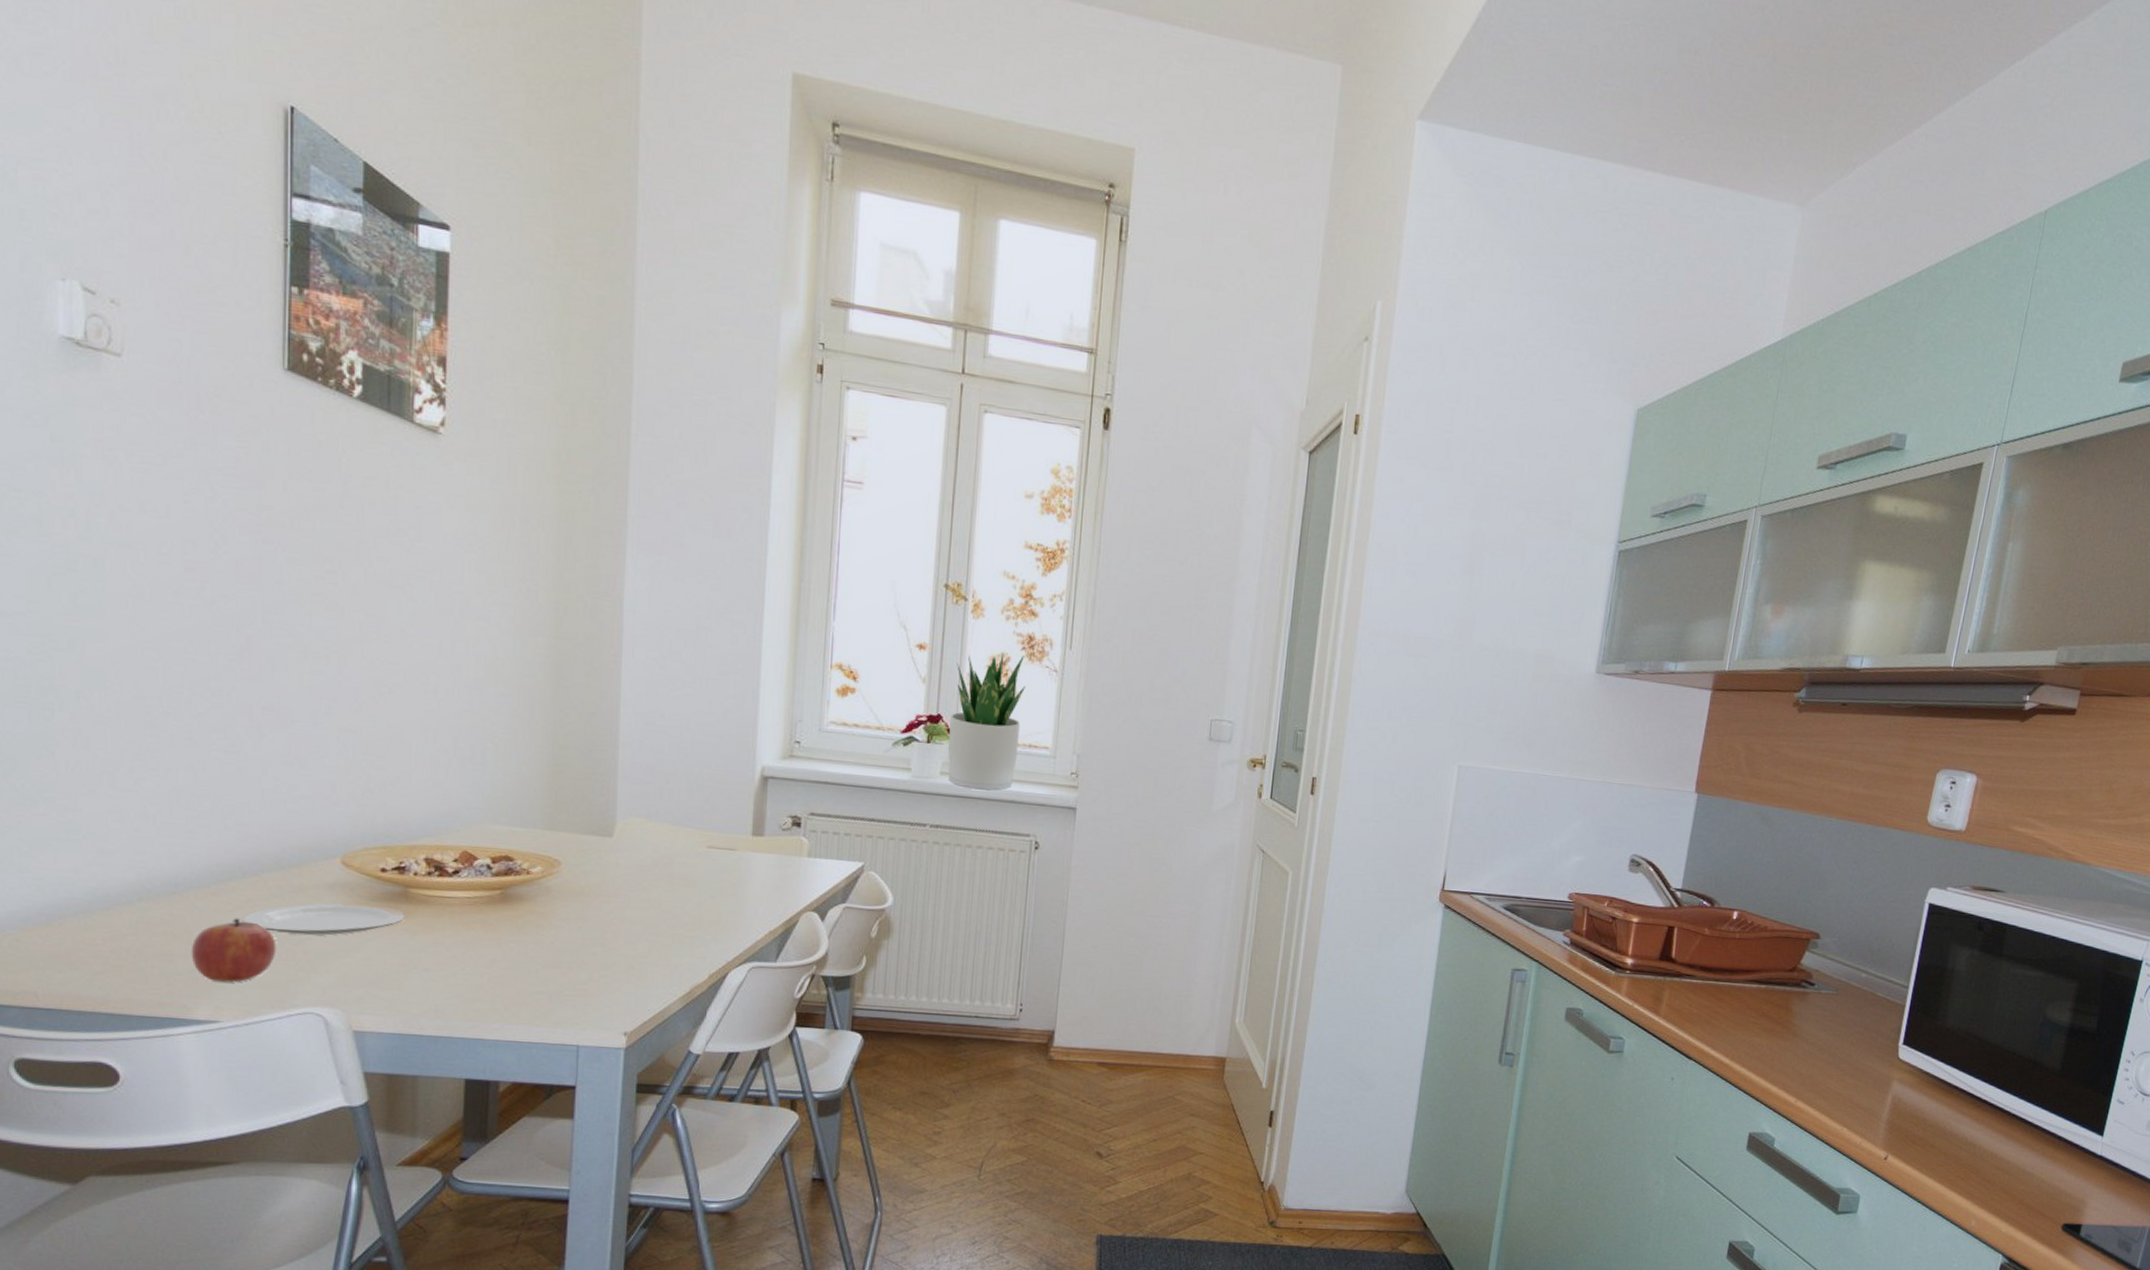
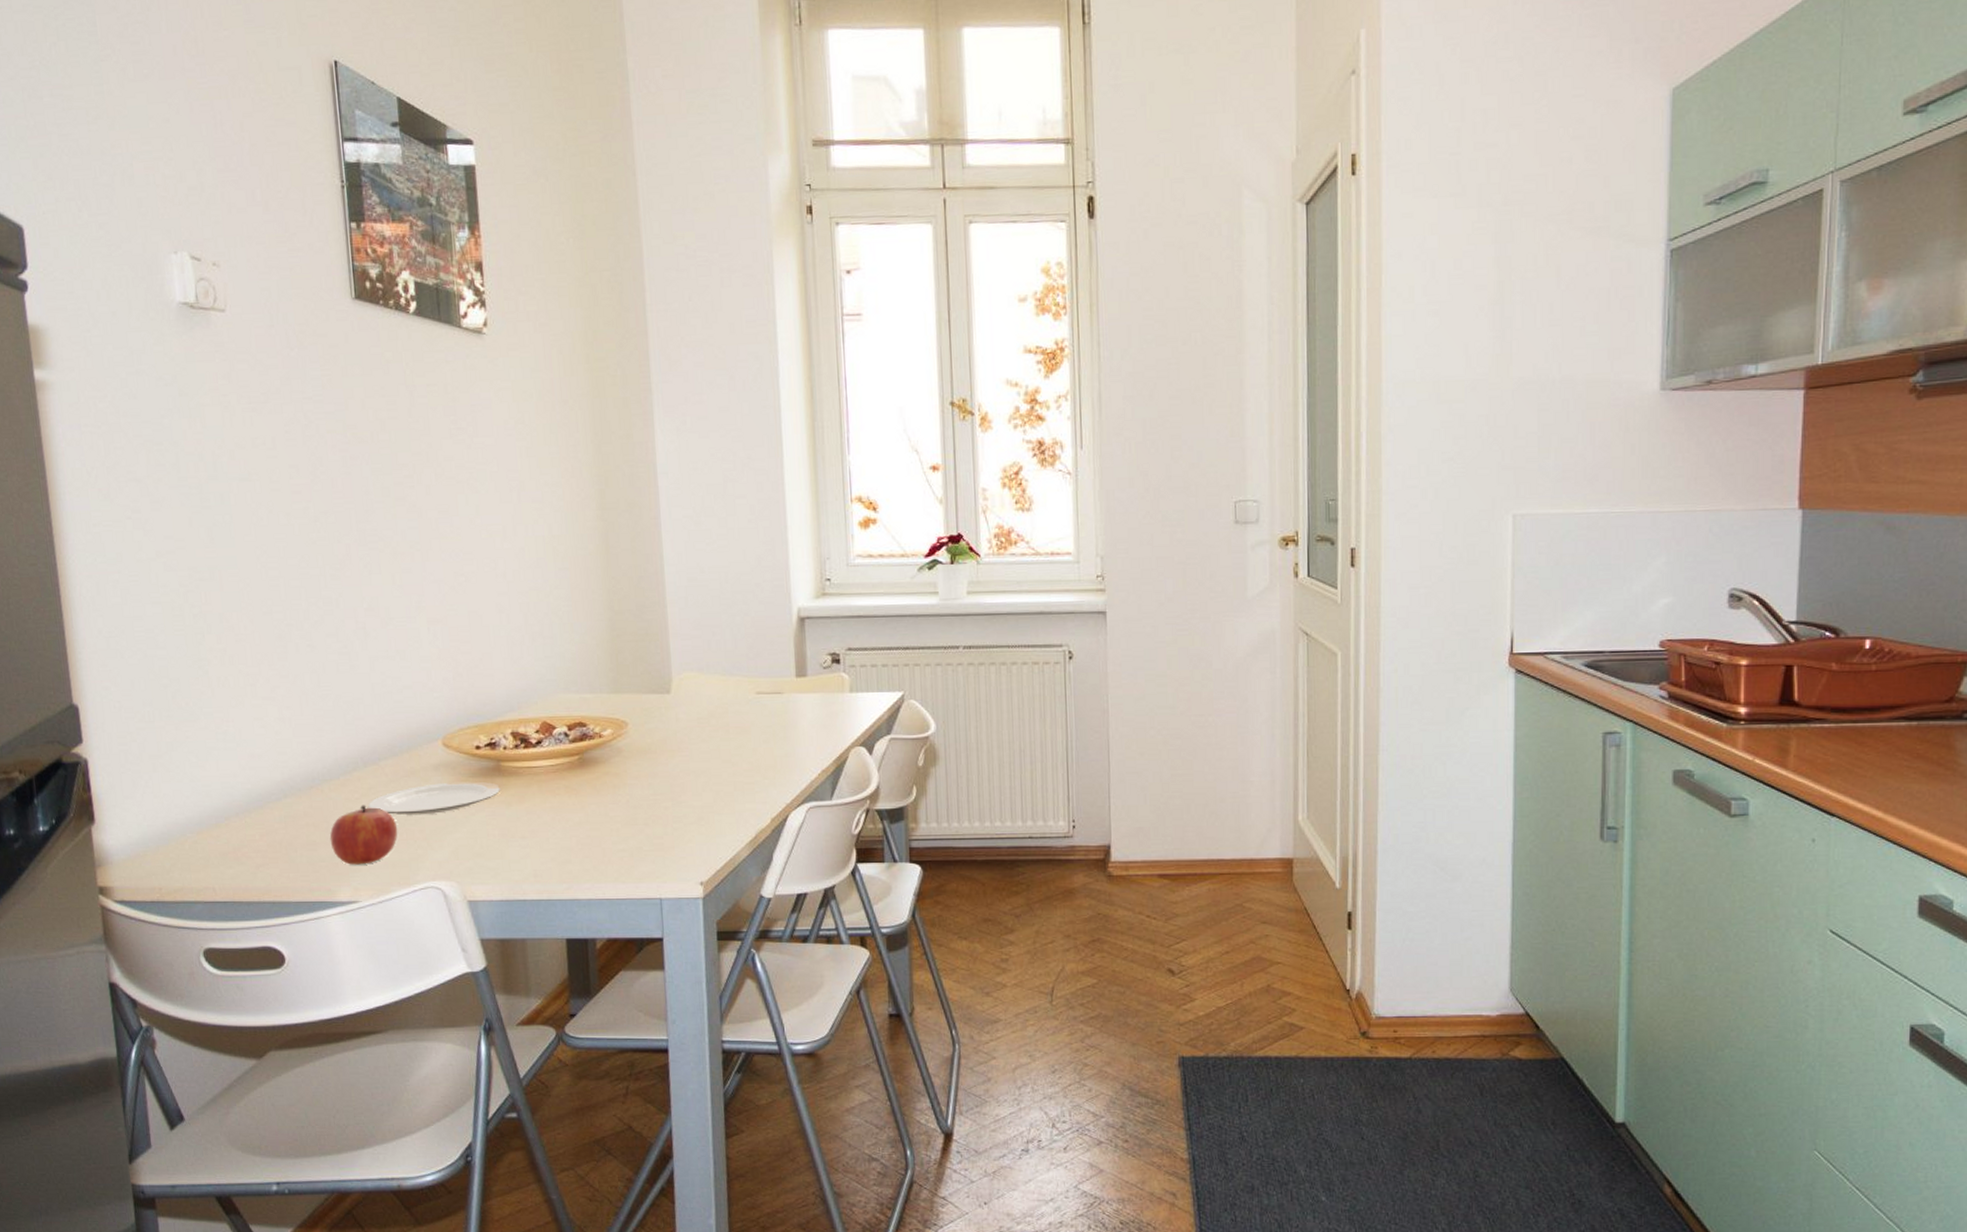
planter: present [947,653,1025,791] -> none [971,462,1041,605]

